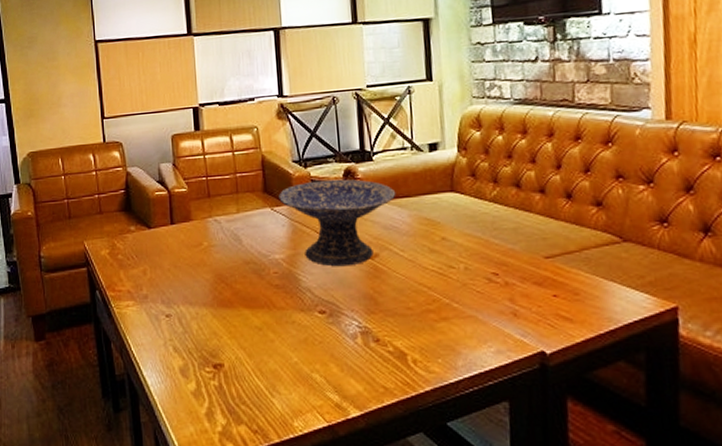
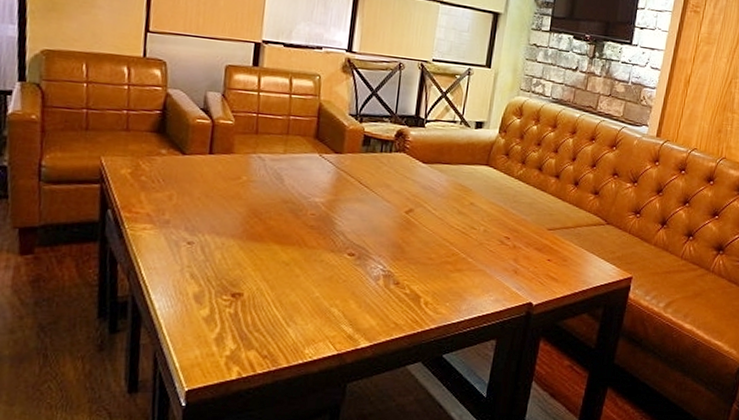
decorative bowl: present [278,179,396,267] -> none [329,136,440,217]

